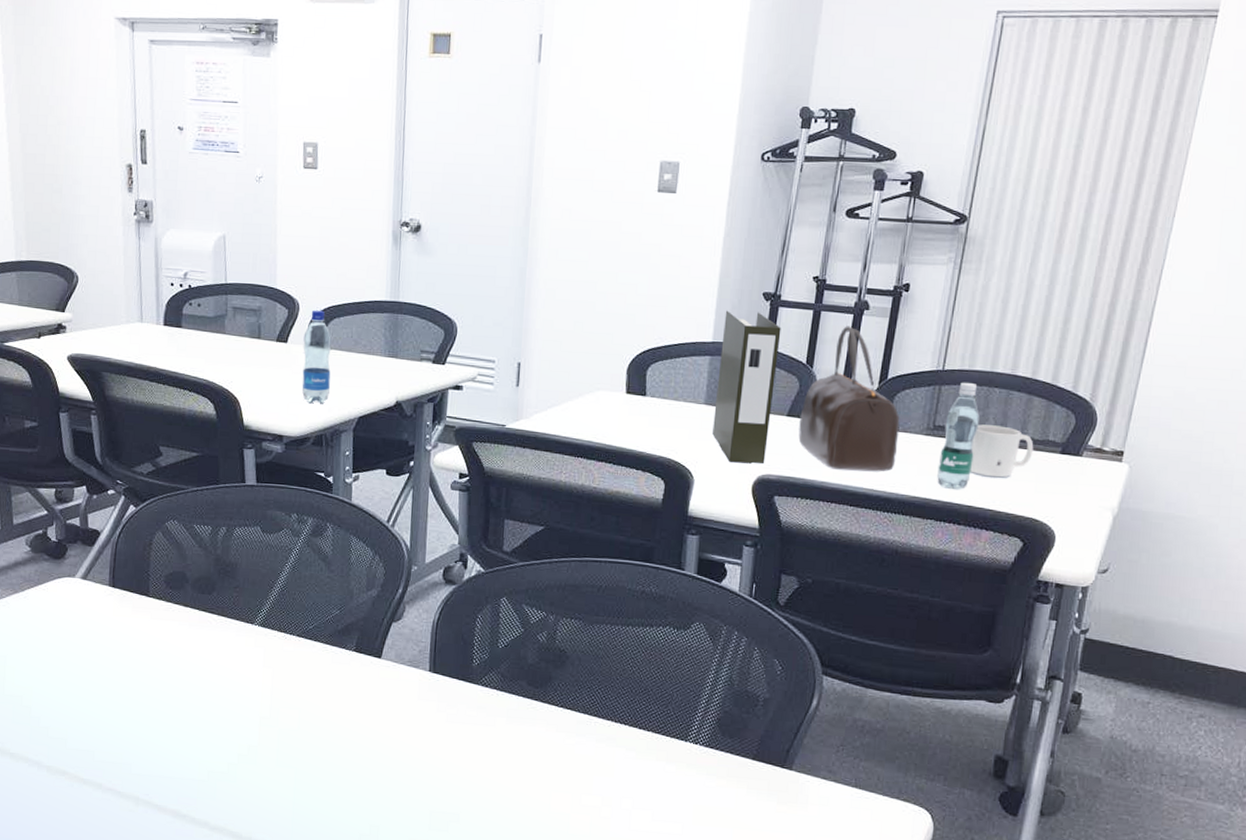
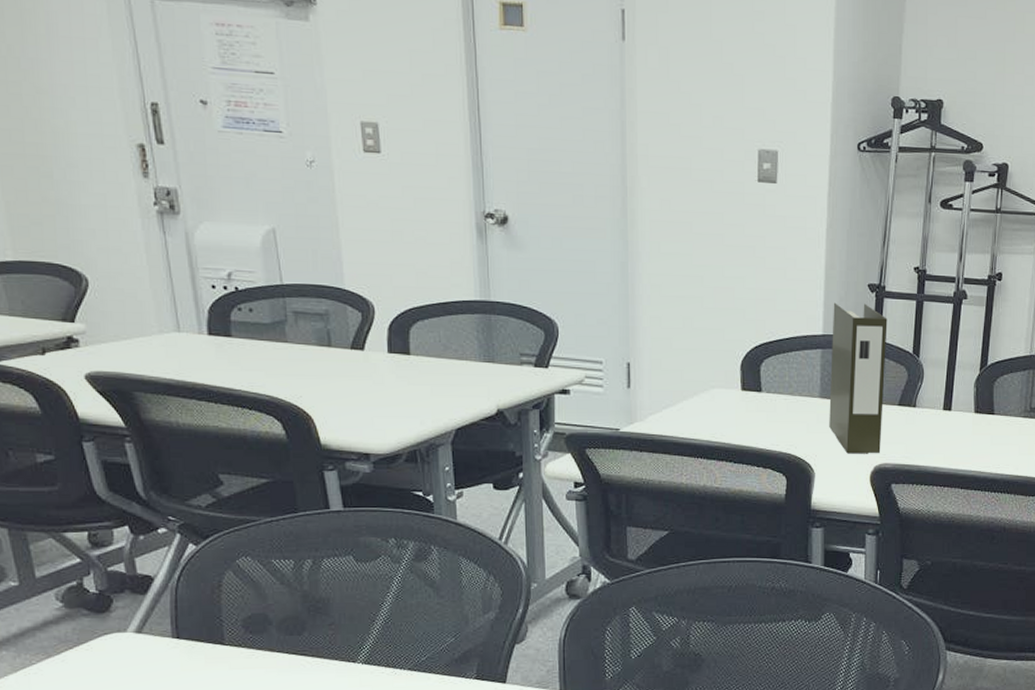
bottle: present [302,310,332,404] -> none [383,312,420,417]
handbag: present [798,326,900,473] -> none [910,315,1001,456]

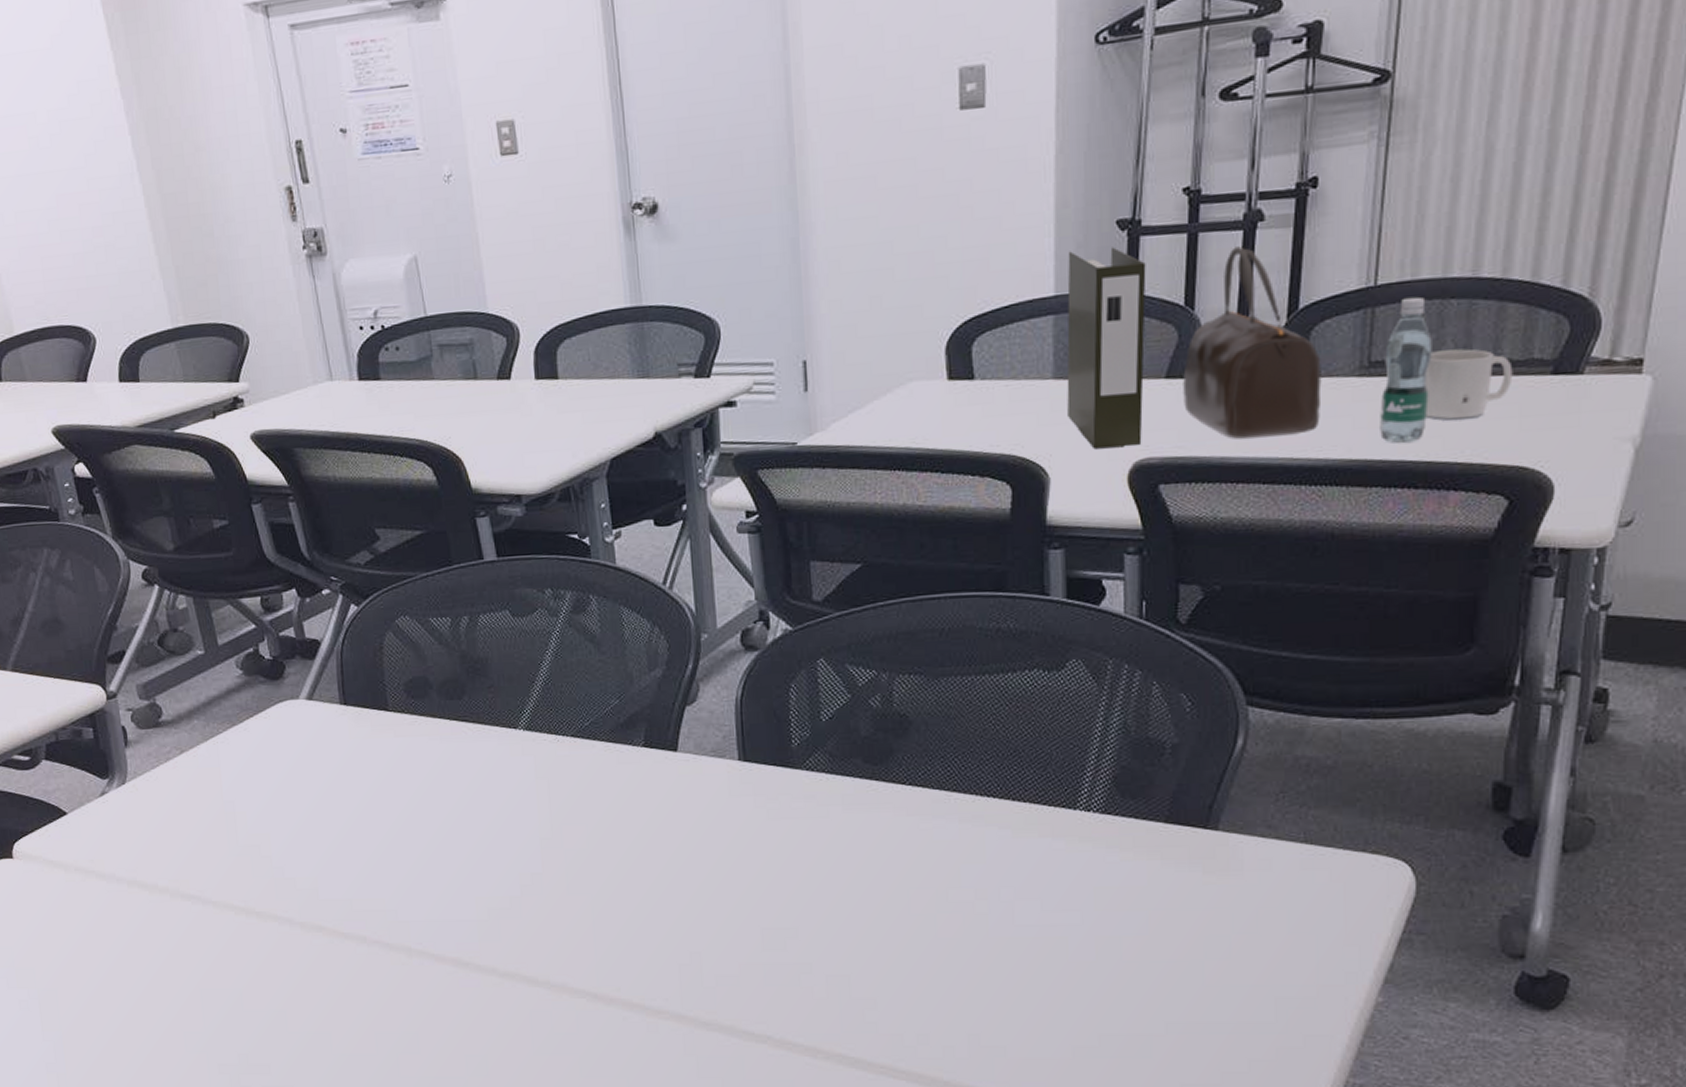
handbag: none [910,315,1001,456] -> present [1183,246,1322,441]

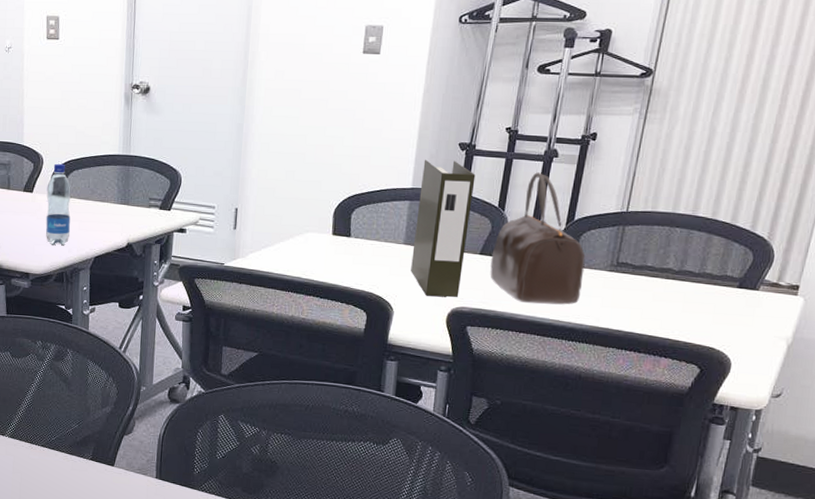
bottle: none [529,332,571,451] -> present [45,163,71,245]
bottle: present [1380,296,1434,444] -> none [619,222,662,322]
mug: present [1425,348,1513,421] -> none [650,261,713,311]

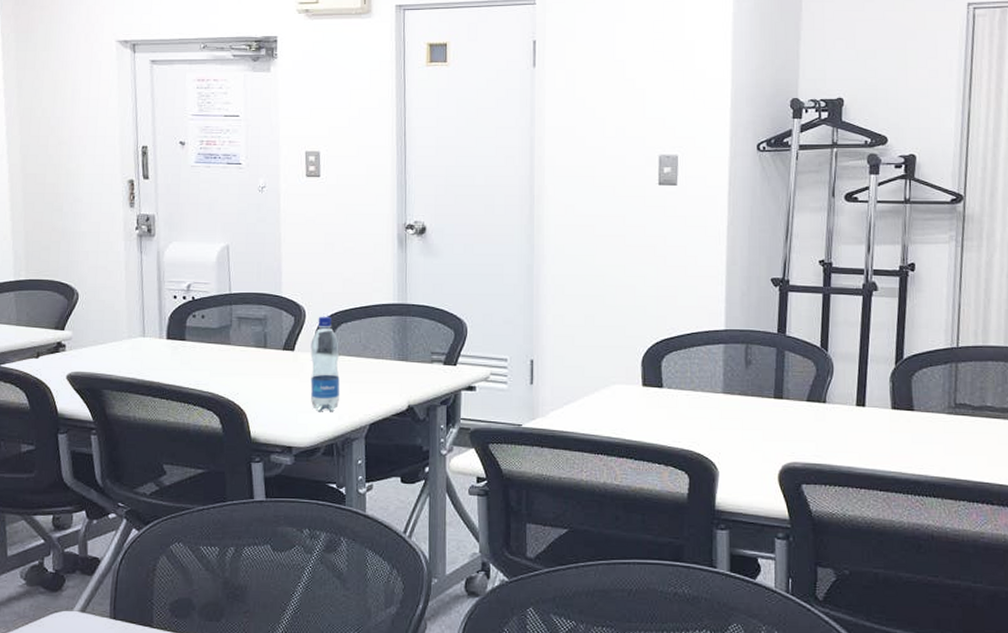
binder: present [411,159,476,298] -> none [733,297,793,452]
handbag: present [490,172,586,305] -> none [820,307,921,455]

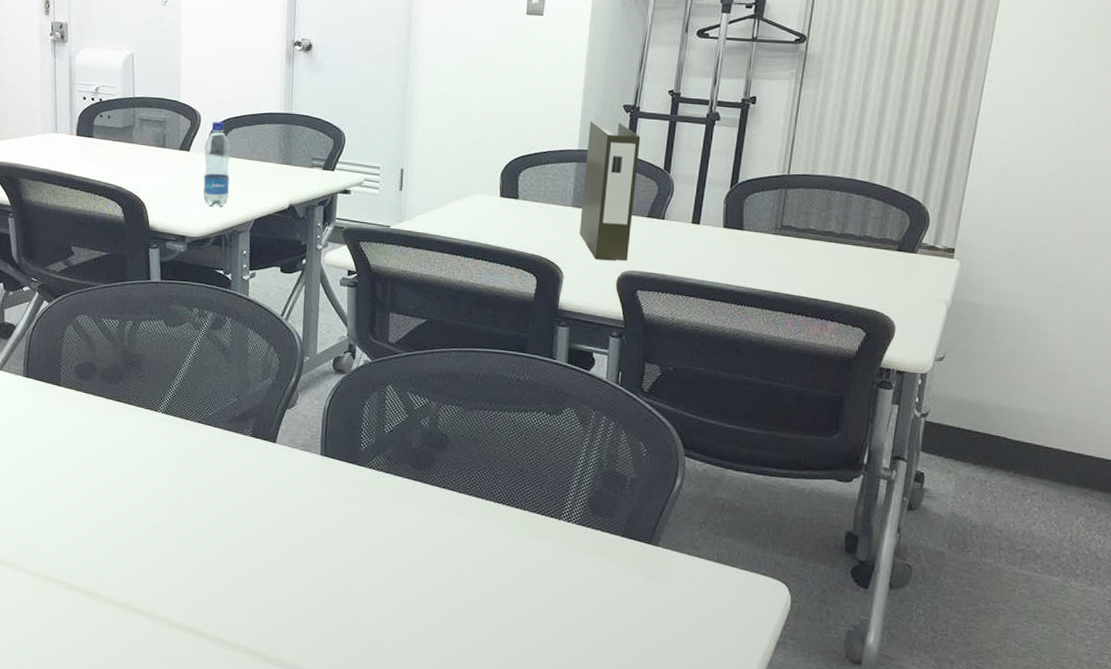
binder: none [733,297,793,452] -> present [579,121,641,262]

